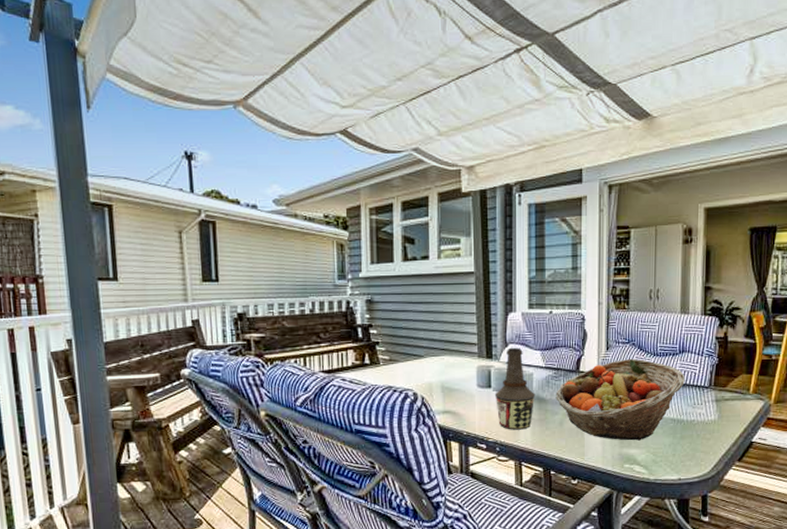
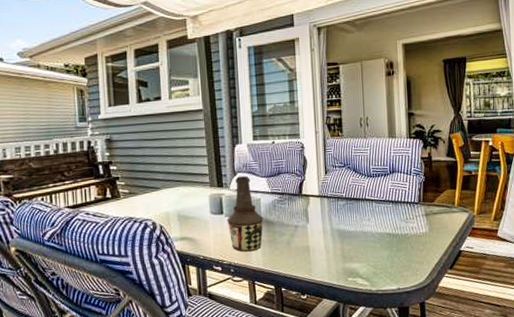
fruit basket: present [555,358,685,441] -> none [282,180,397,256]

